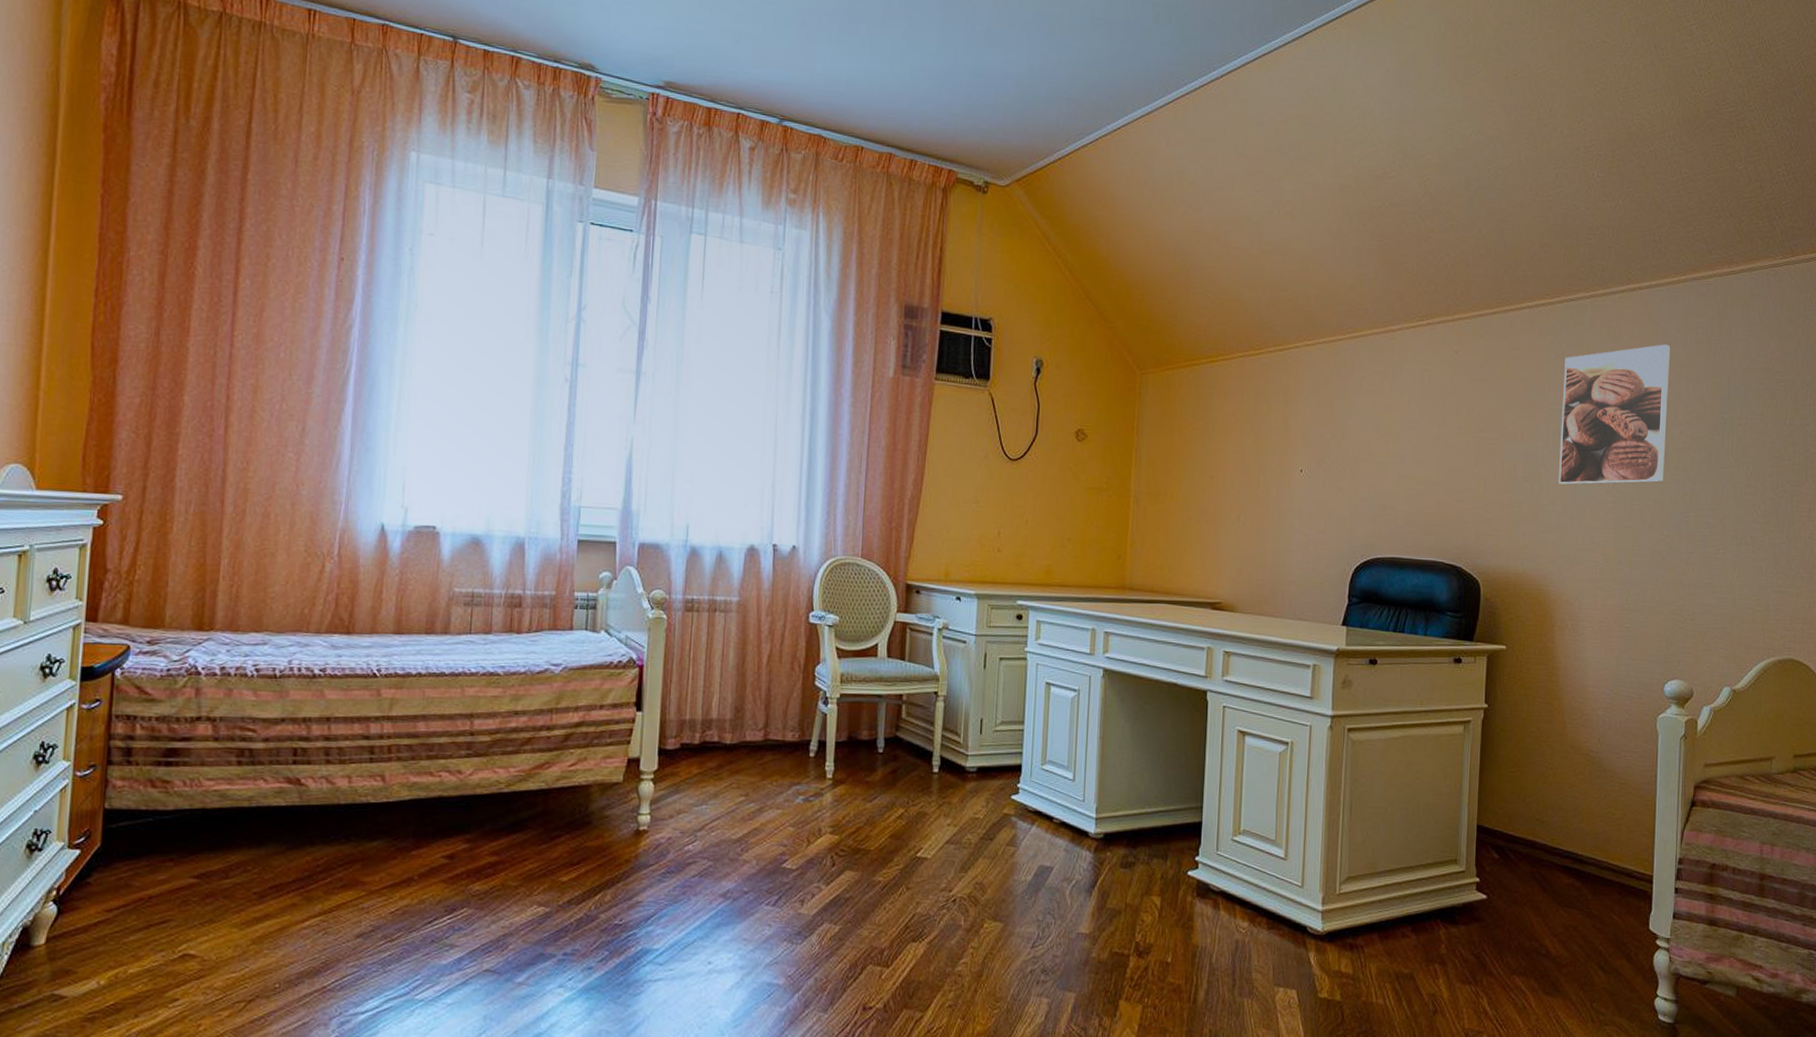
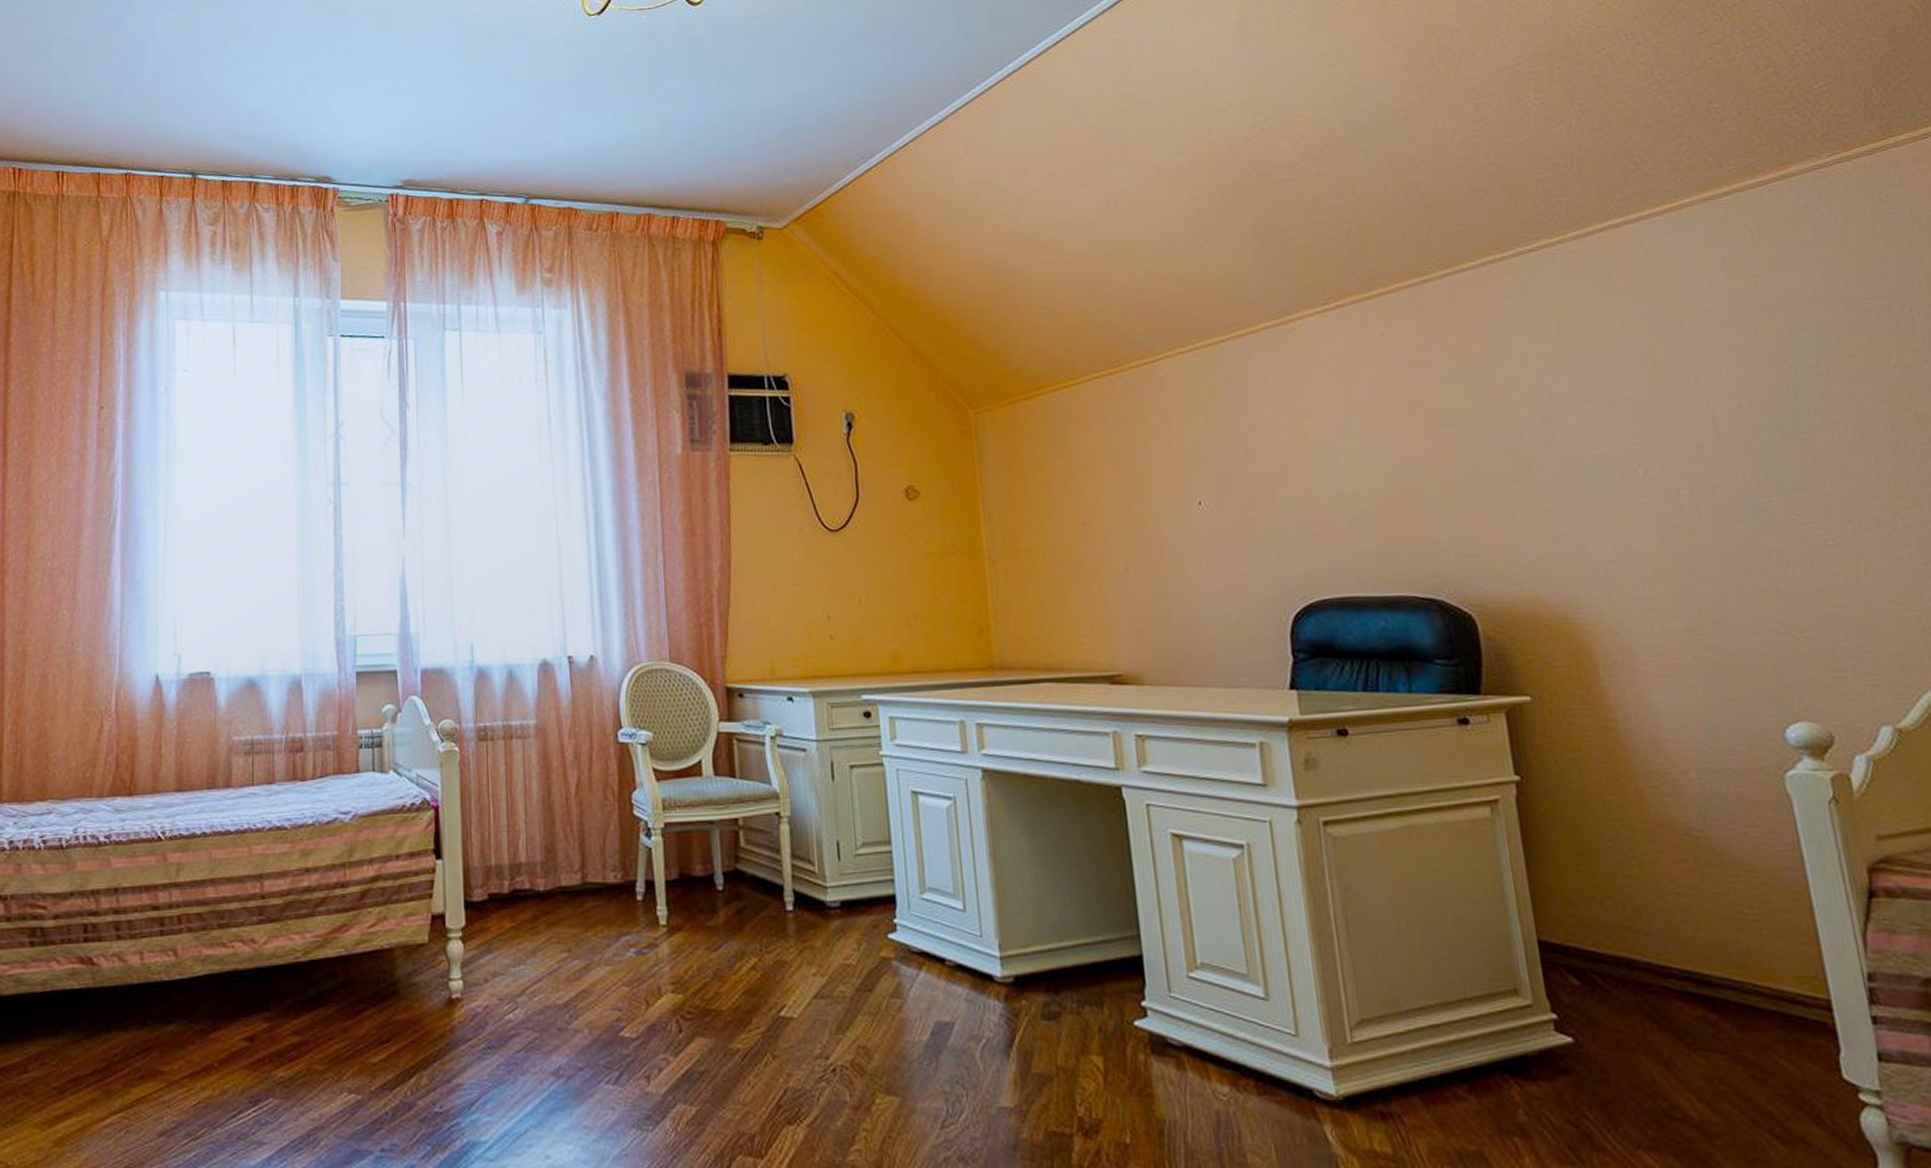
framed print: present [1559,344,1671,485] -> none [1537,286,1719,480]

